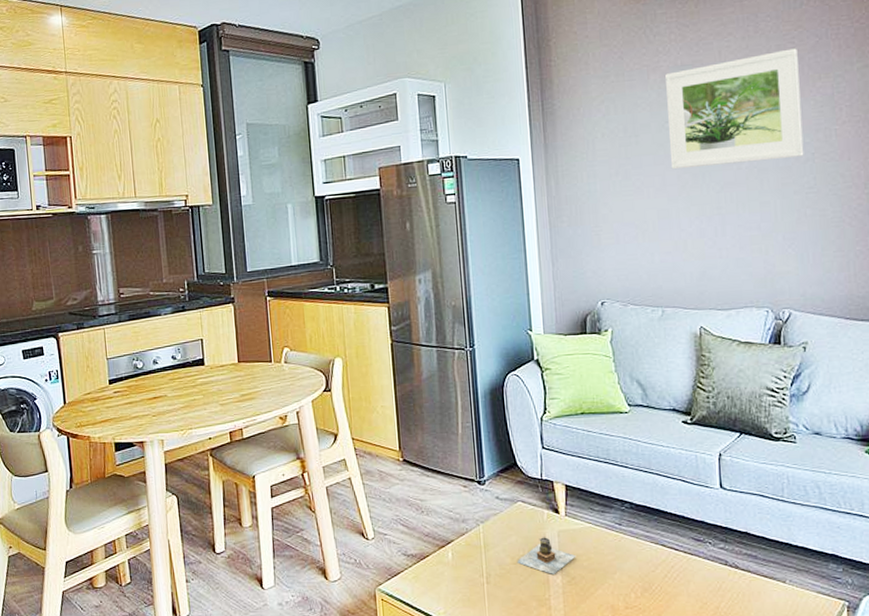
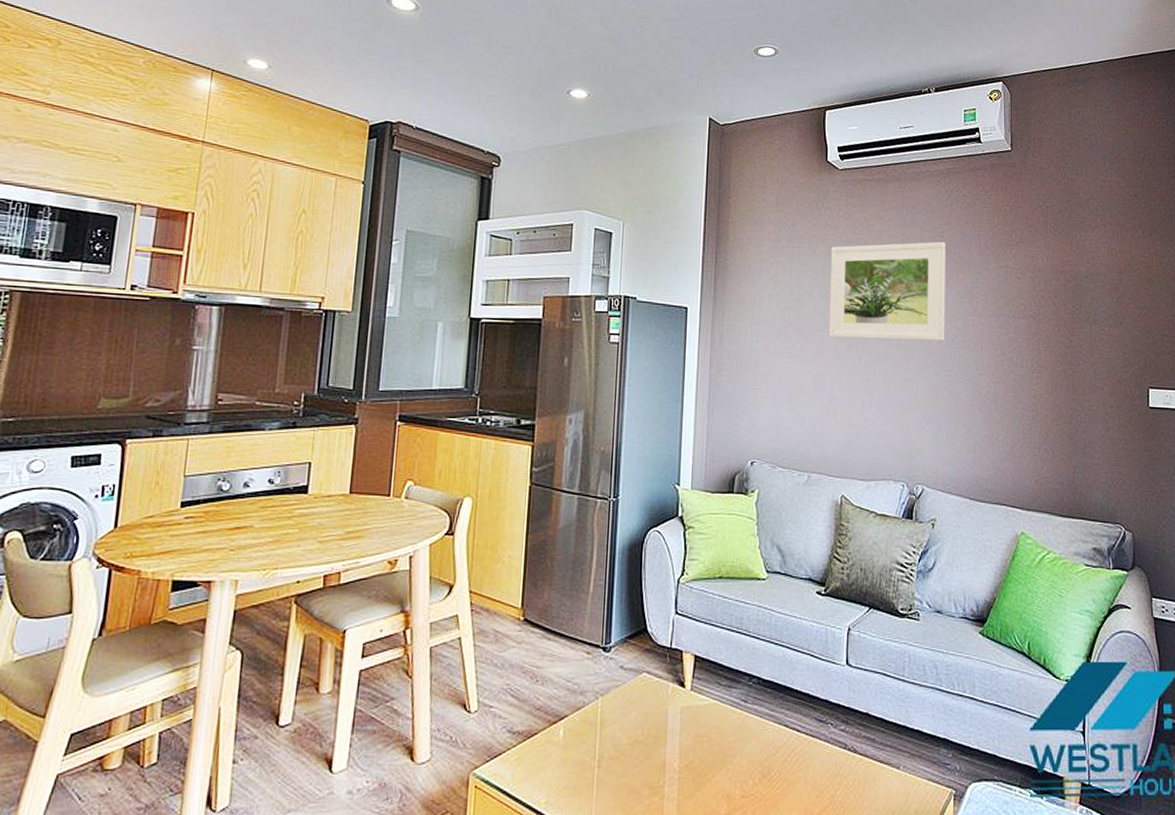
teapot: present [517,537,576,574] -> none [633,714,697,757]

